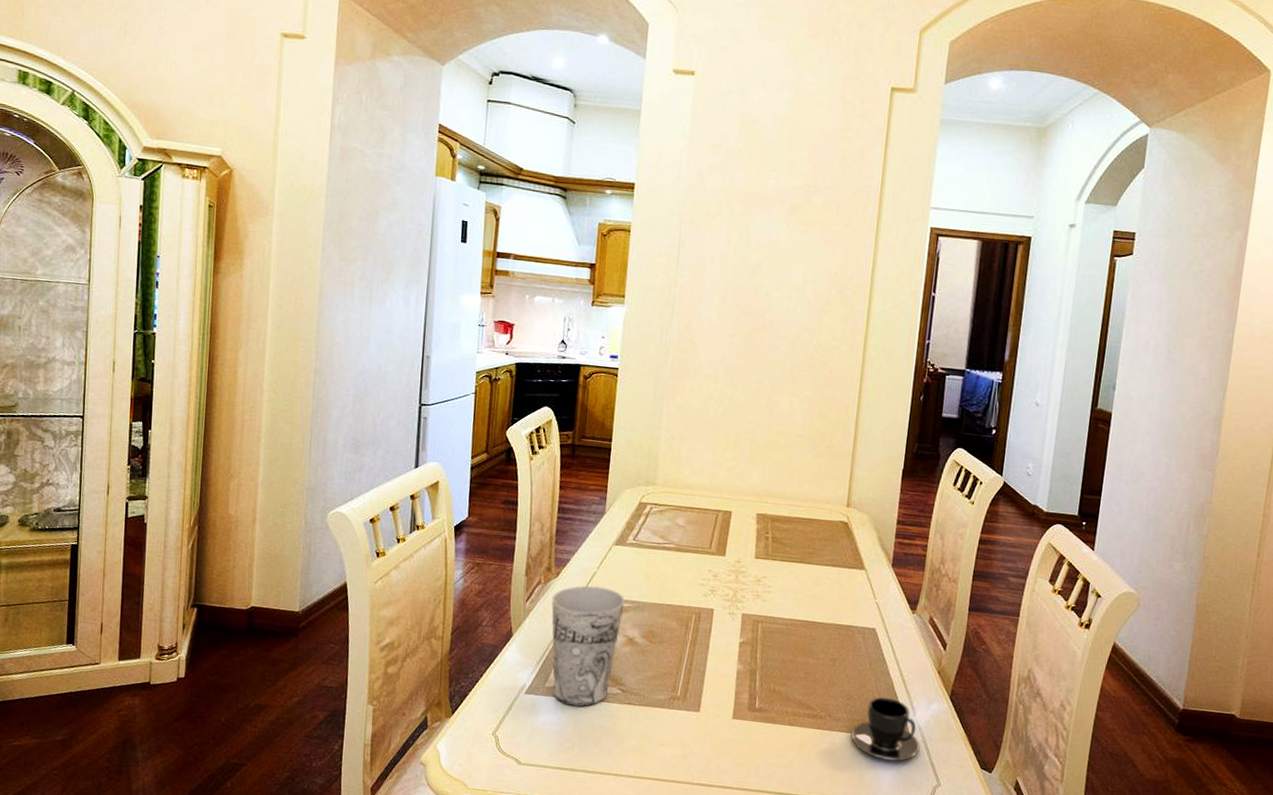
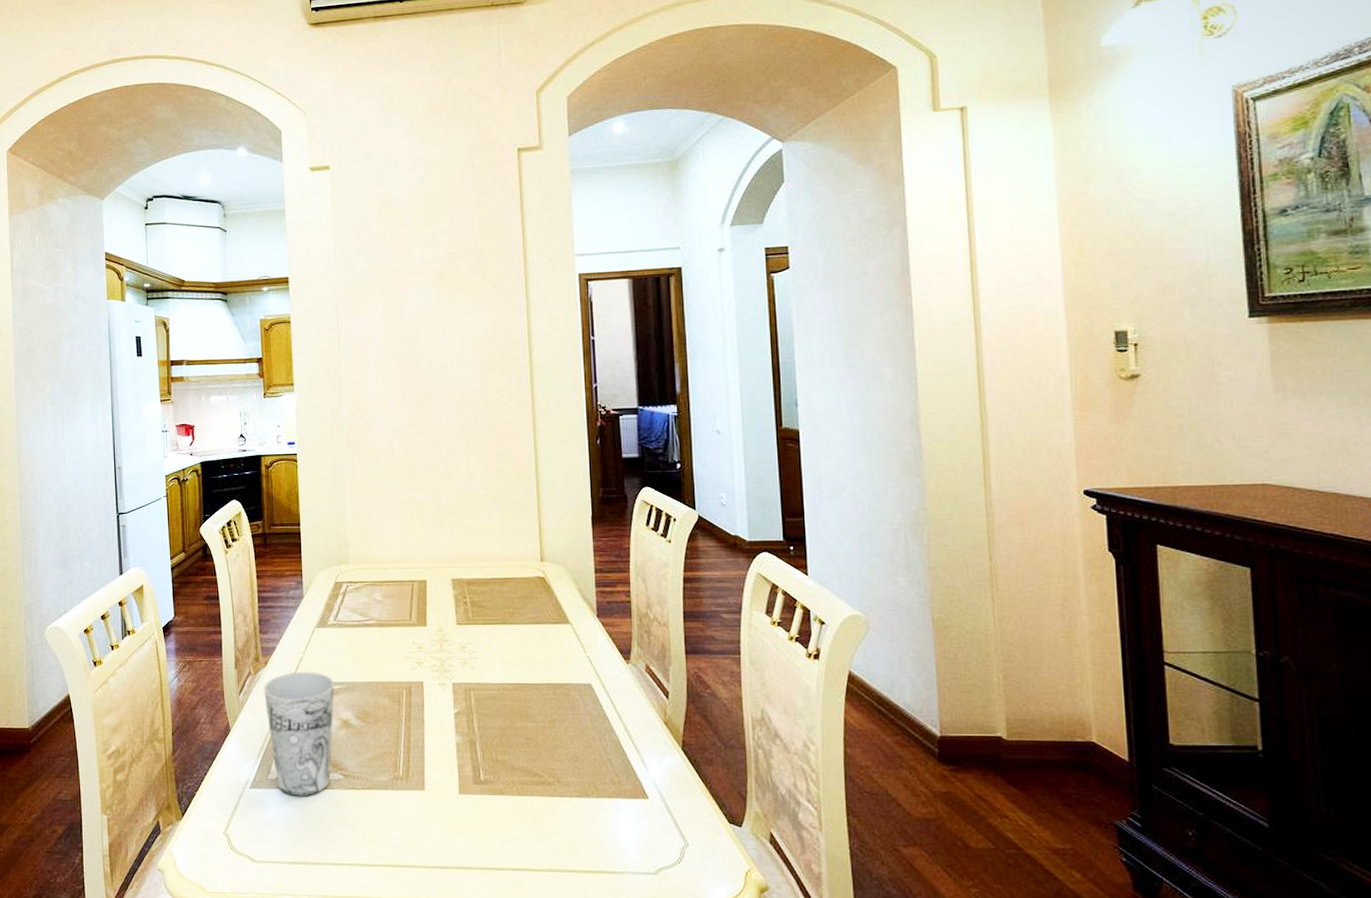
teacup: present [851,697,920,761] -> none [584,755,660,823]

